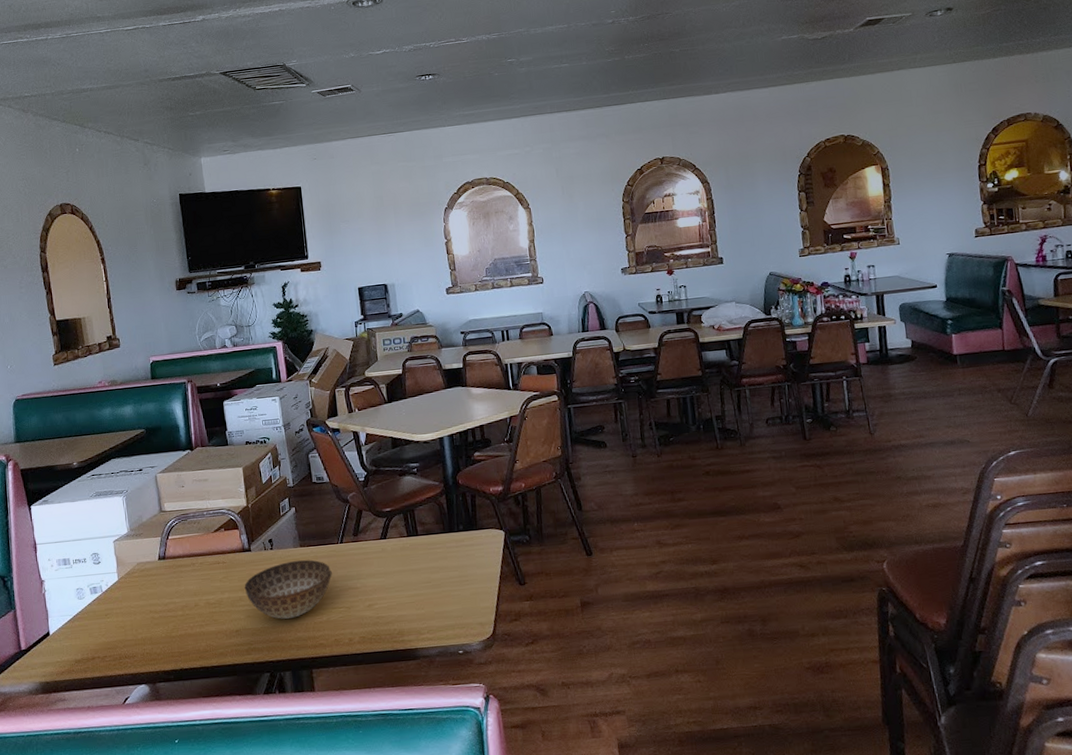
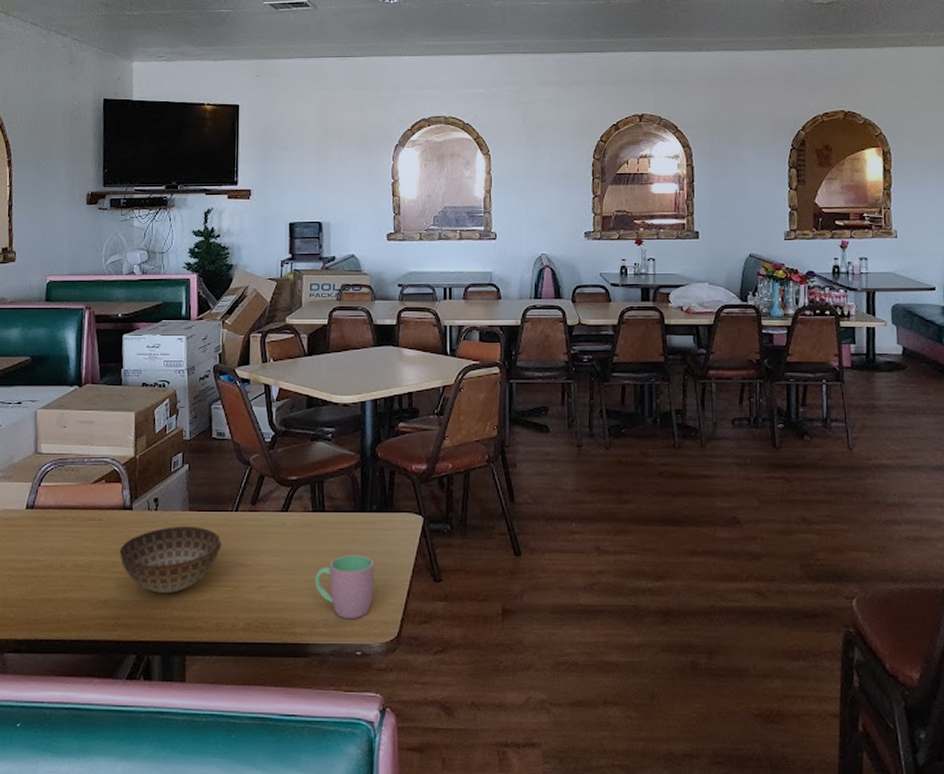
cup: none [416,569,468,625] -> present [315,555,374,620]

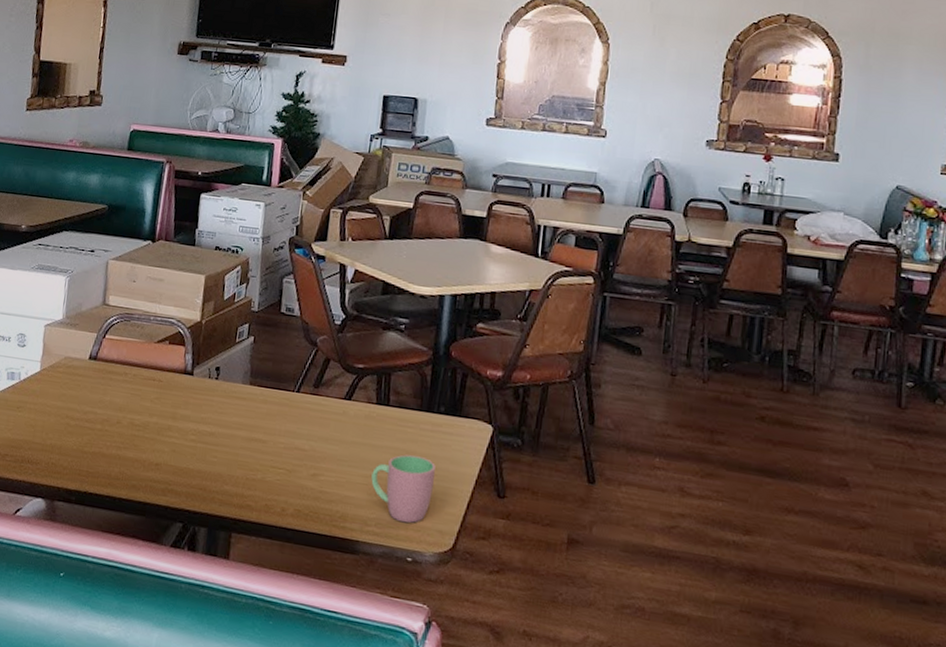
bowl: present [119,527,222,593] -> none [176,398,280,467]

